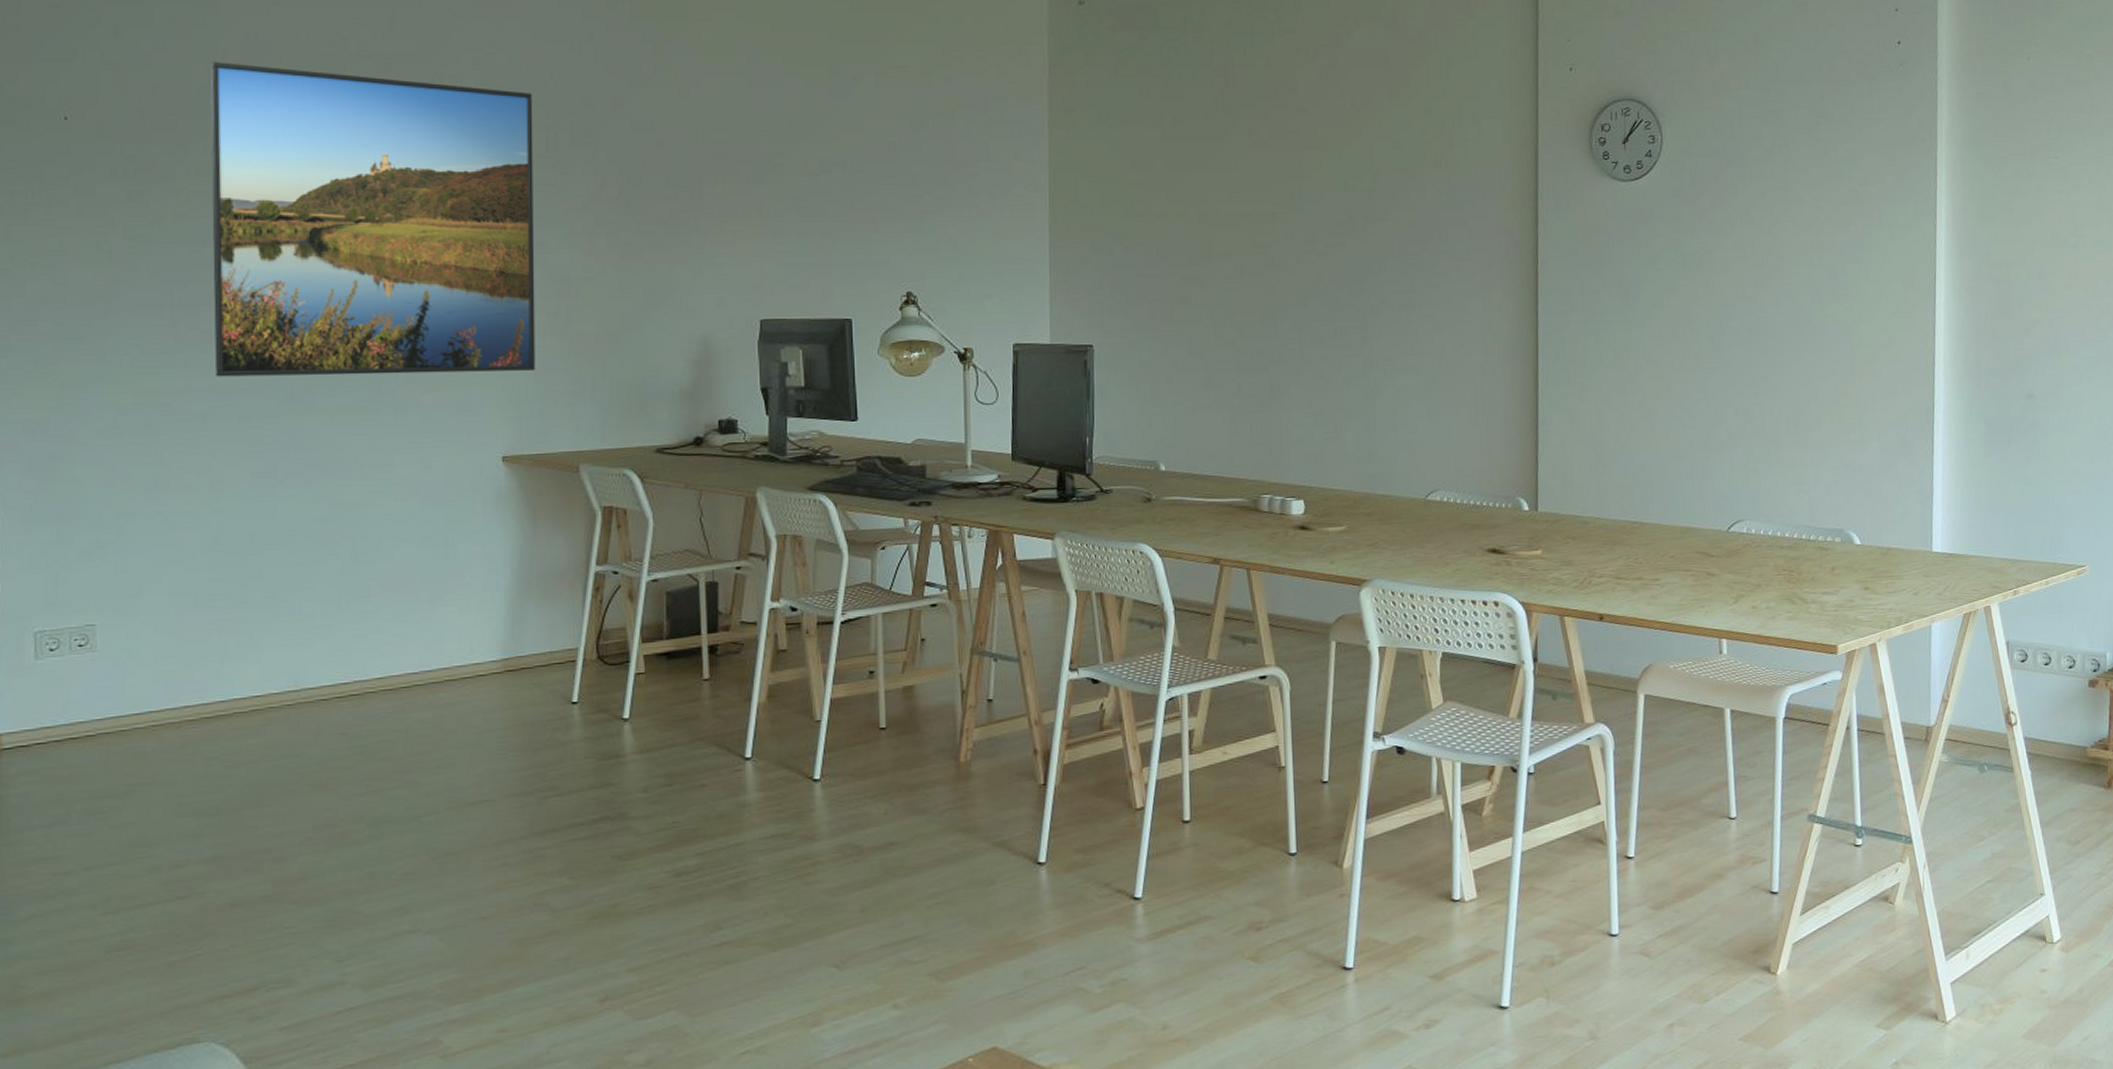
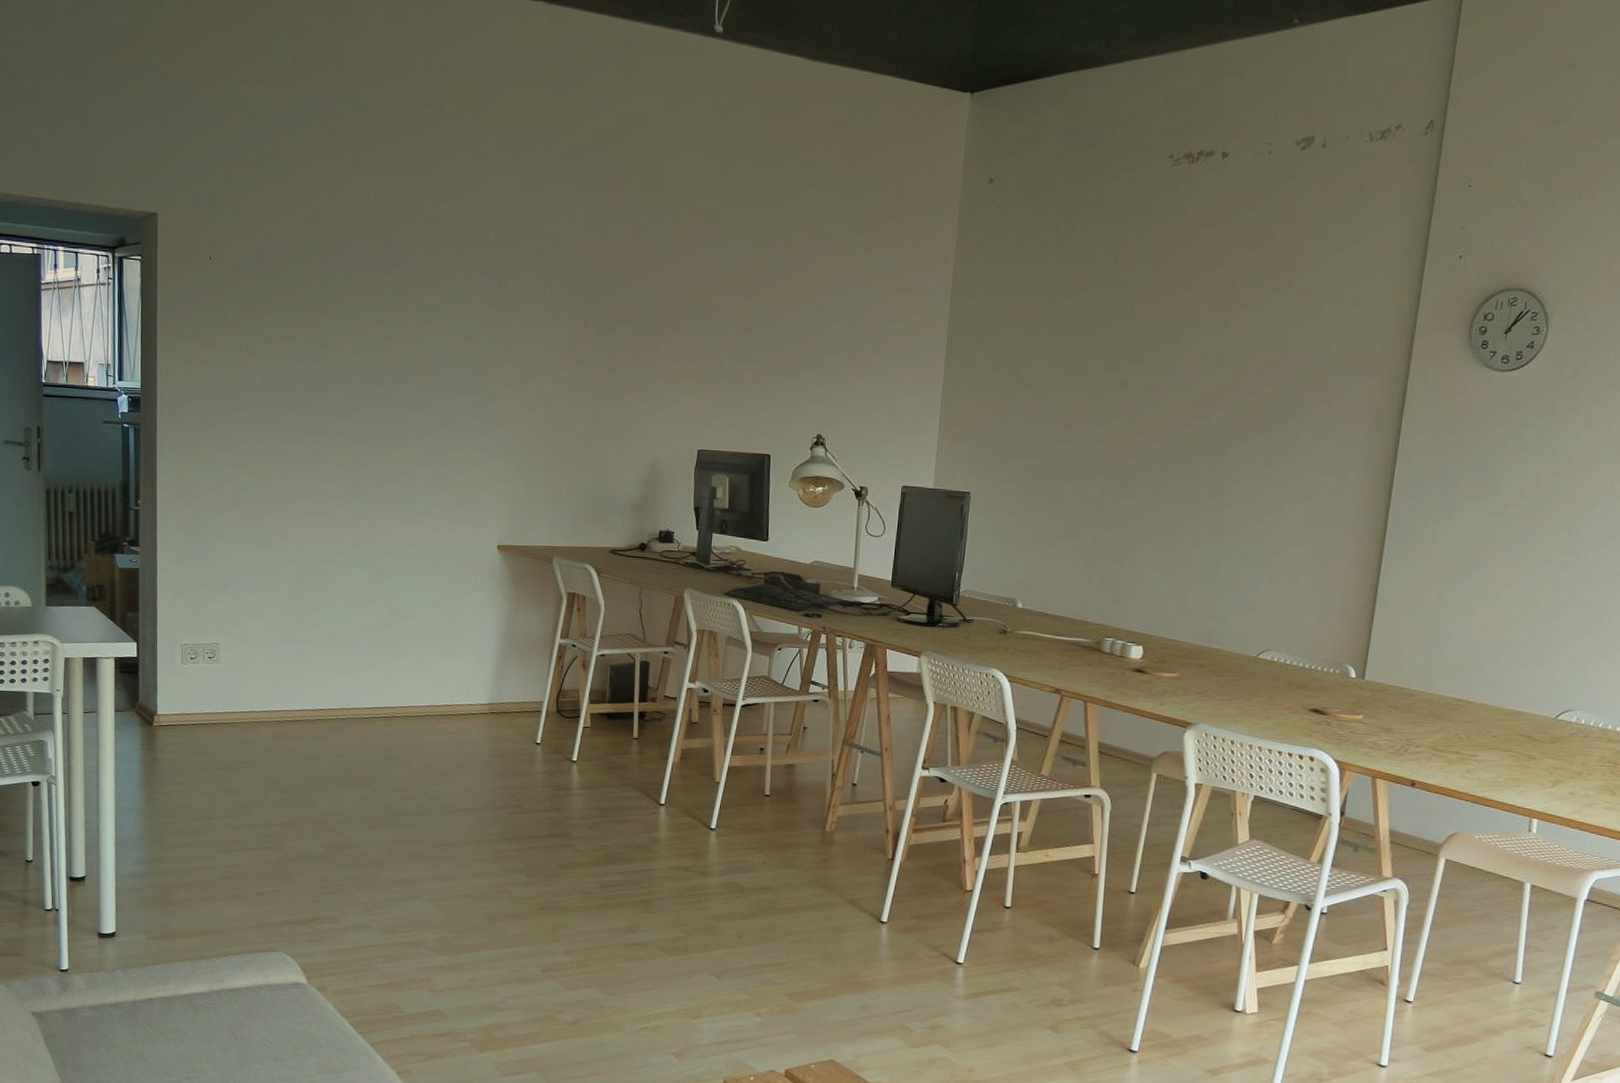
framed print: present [210,62,535,377] -> none [302,216,536,478]

